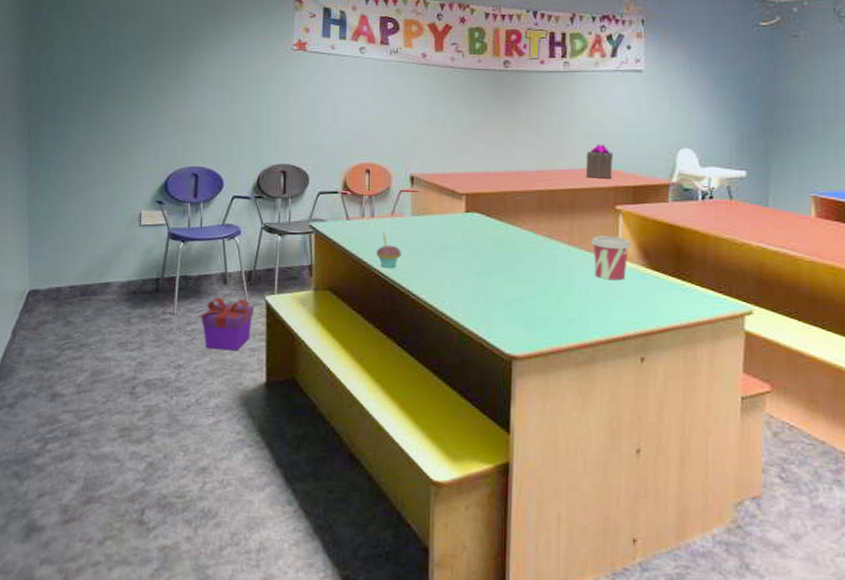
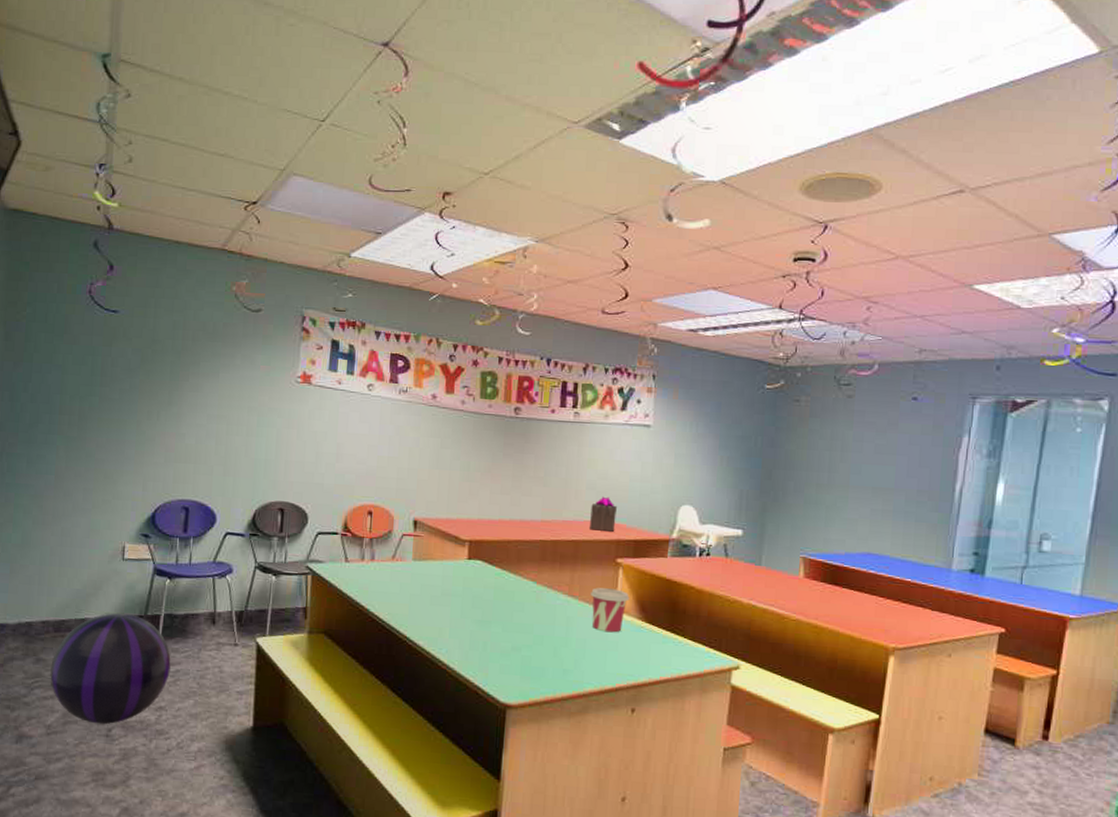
beach ball: none [78,276,187,383] -> present [50,612,171,725]
gift box: present [196,297,255,351] -> none [181,637,244,694]
cupcake: present [376,232,401,269] -> none [374,576,400,614]

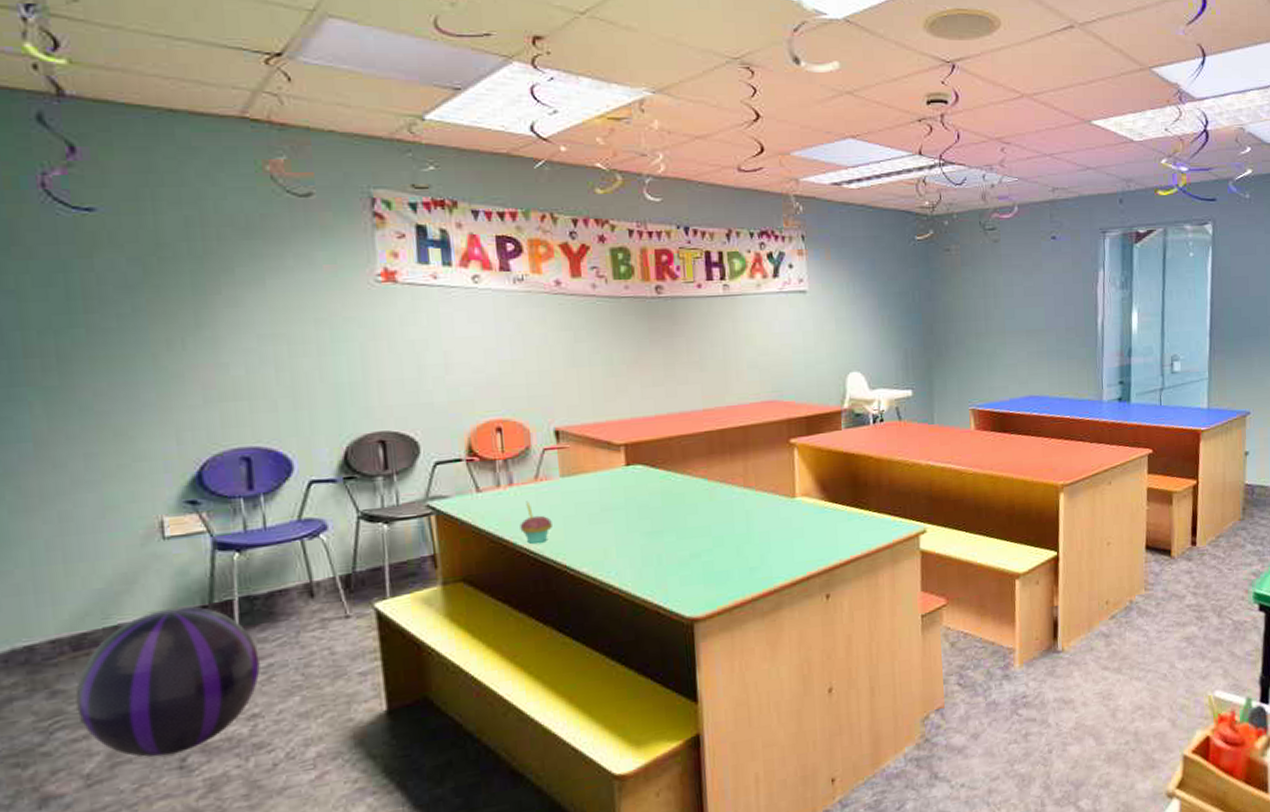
cupcake: none [374,576,400,614] -> present [519,501,552,545]
gift box: present [590,496,617,532] -> none [755,373,784,412]
cup: present [591,587,630,633] -> none [768,472,809,520]

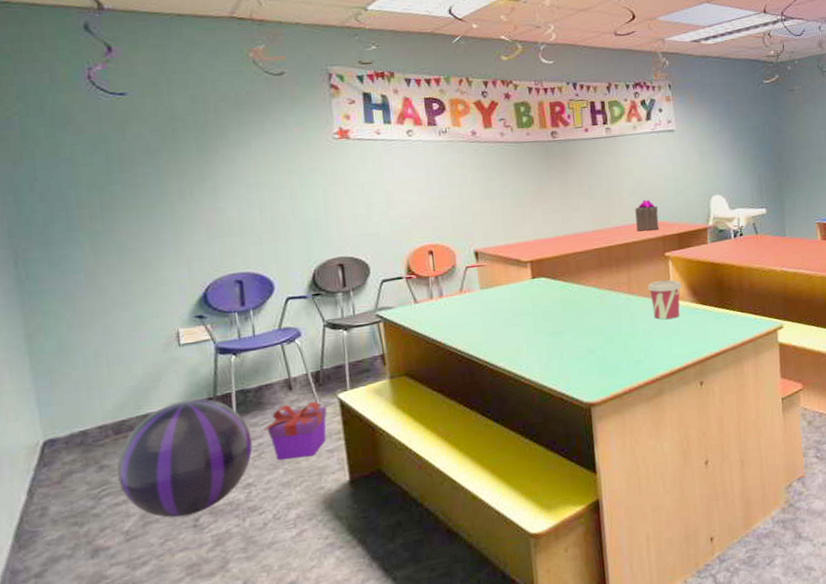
gift box: none [273,612,360,685] -> present [262,402,328,460]
cupcake: present [519,501,552,545] -> none [449,309,475,345]
gift box: none [755,373,784,412] -> present [635,199,659,232]
cup: none [768,472,809,520] -> present [648,279,682,320]

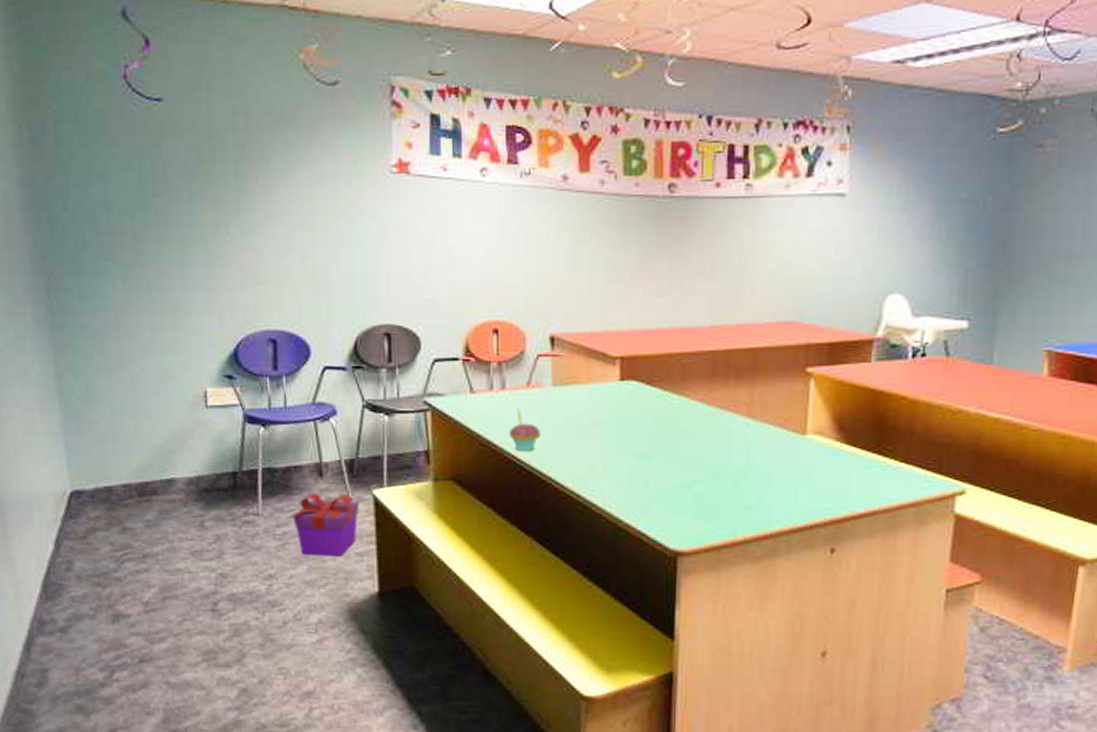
beach ball: present [117,398,253,518] -> none [139,469,277,598]
cupcake: none [449,309,475,345] -> present [509,407,540,453]
gift box: present [635,199,659,232] -> none [771,290,805,334]
cup: present [648,279,682,320] -> none [775,405,824,459]

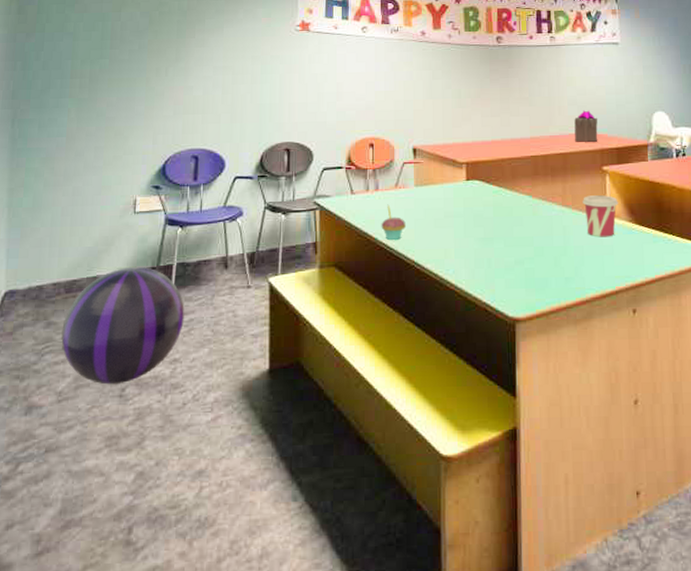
beach ball: none [139,469,277,598] -> present [61,266,185,385]
gift box: present [287,492,360,557] -> none [194,282,257,339]
gift box: none [771,290,805,334] -> present [574,110,598,142]
cup: none [775,405,824,459] -> present [583,195,619,237]

